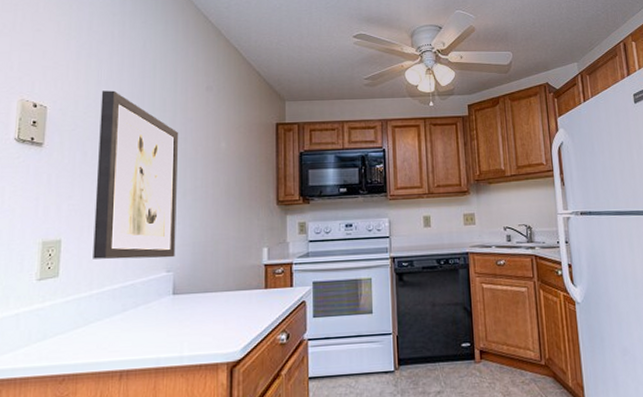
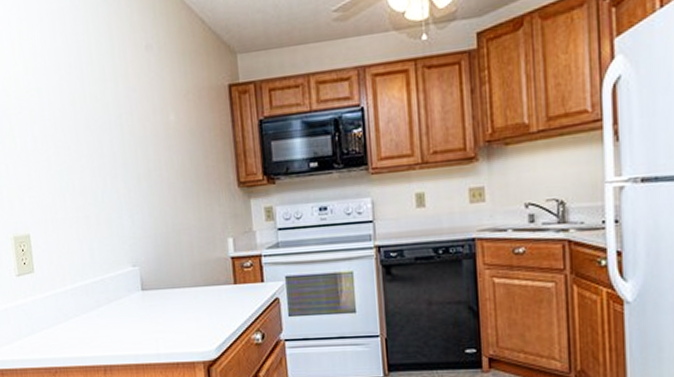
wall art: present [93,90,179,260] -> none [38,61,139,254]

